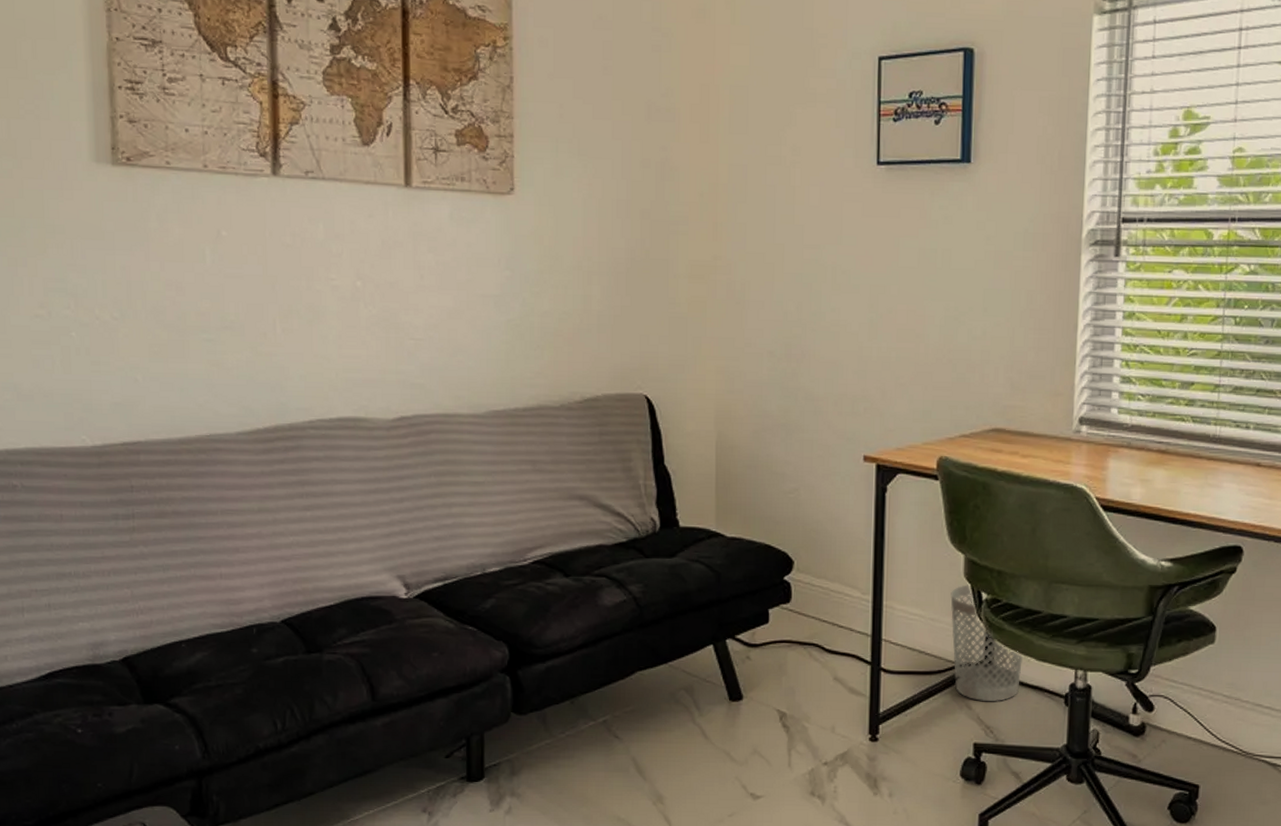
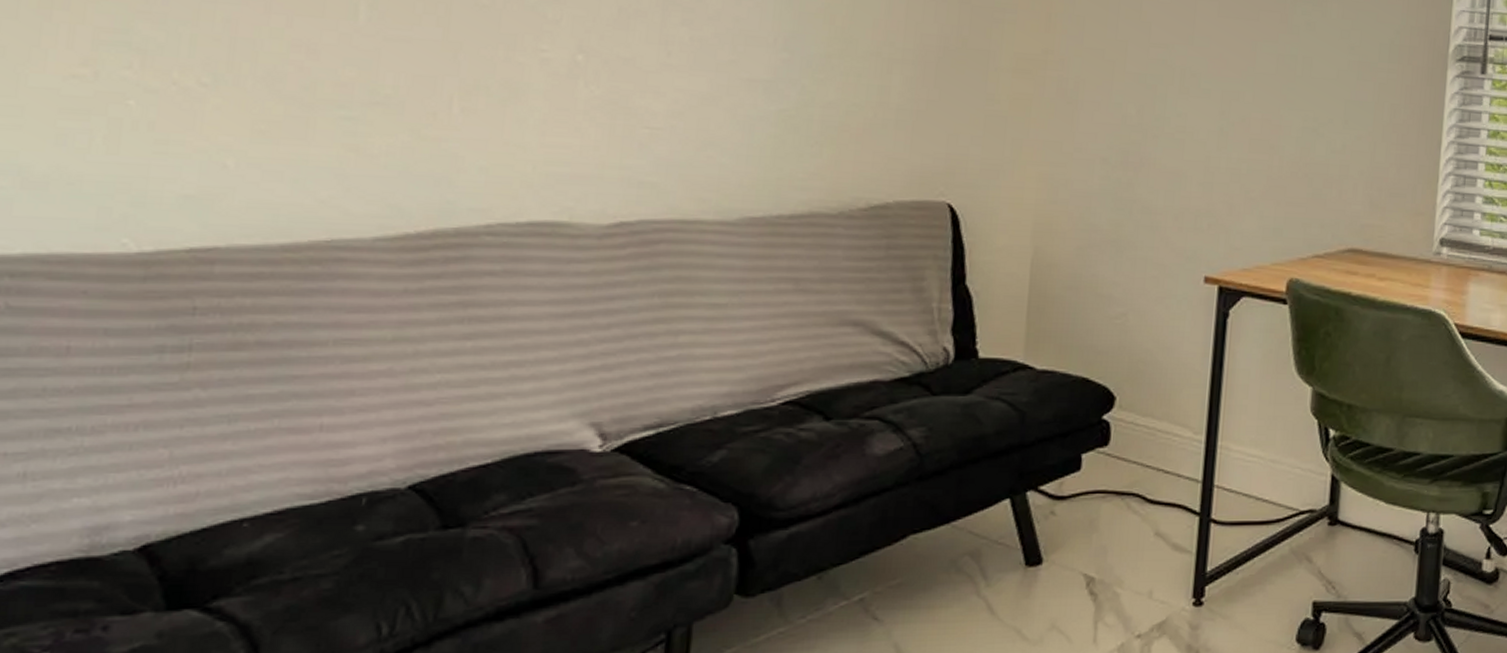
wastebasket: present [950,585,1023,701] -> none [1294,421,1371,552]

